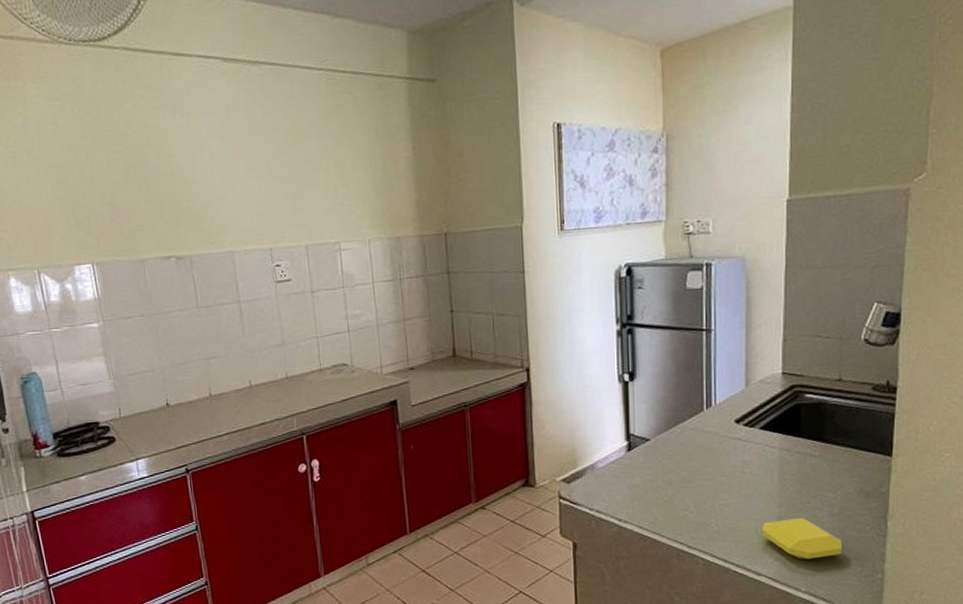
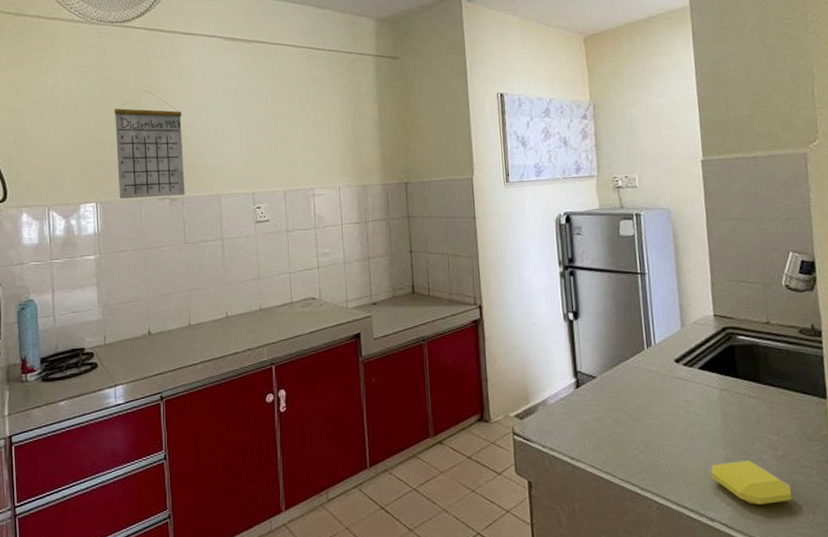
calendar: none [99,127,193,260] -> present [114,90,185,200]

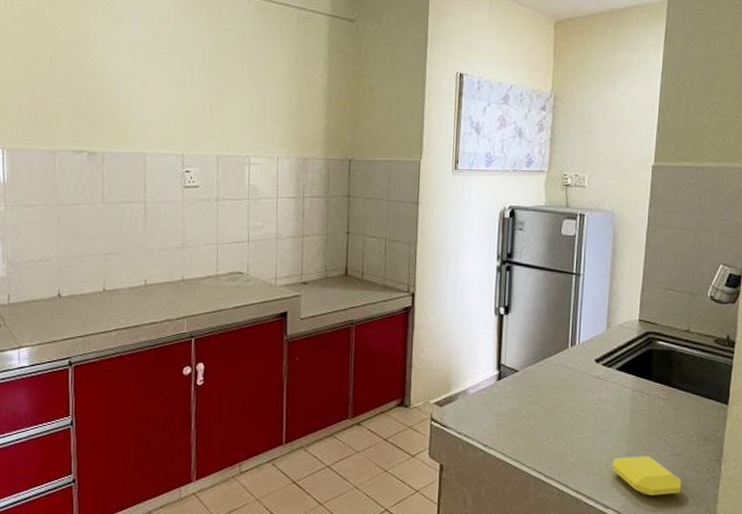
calendar: present [114,90,185,200] -> none [26,25,106,151]

